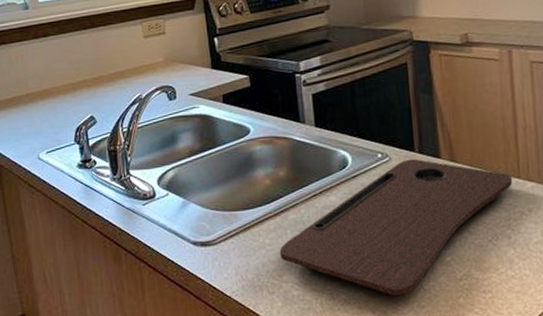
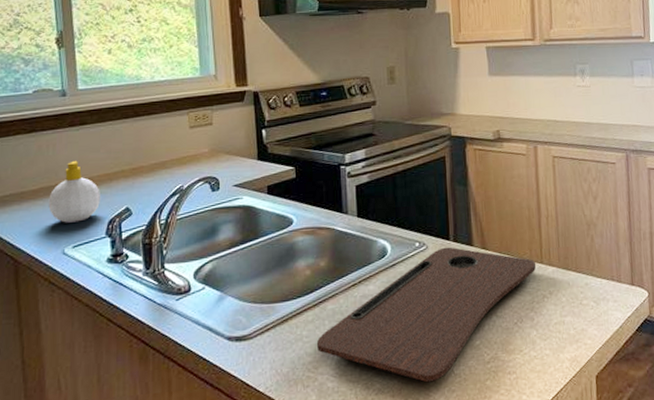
soap bottle: none [21,71,67,130] -> present [48,160,100,223]

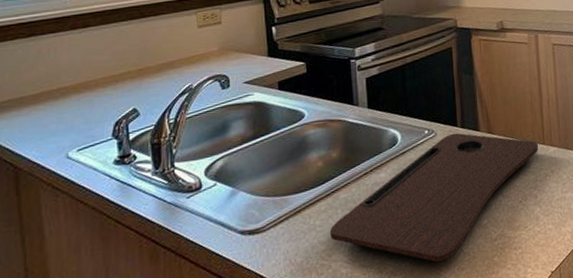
soap bottle: present [48,160,100,223] -> none [50,63,106,127]

